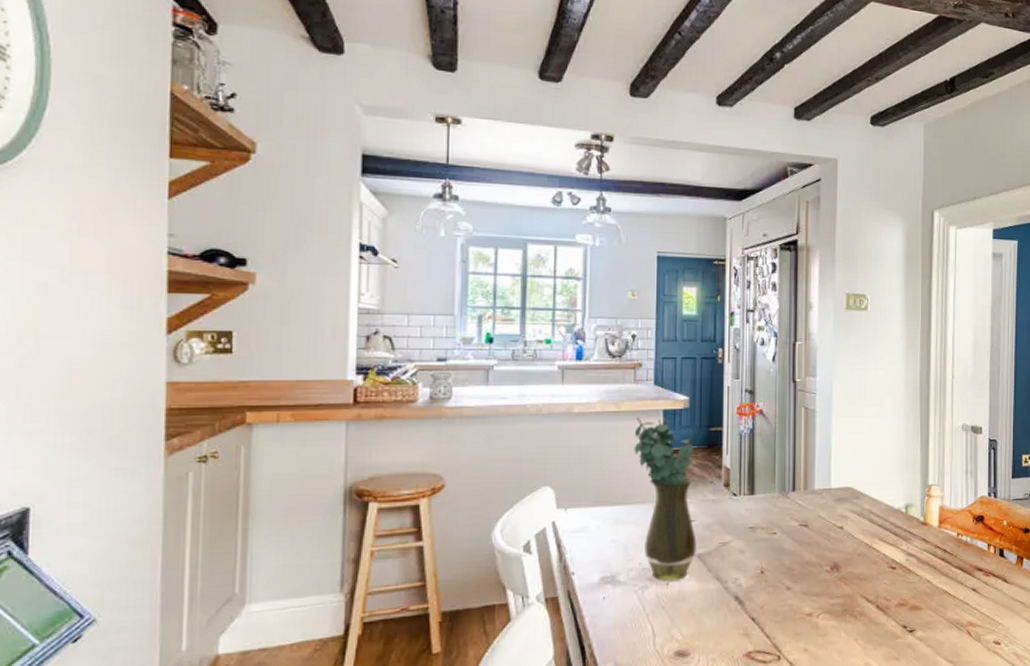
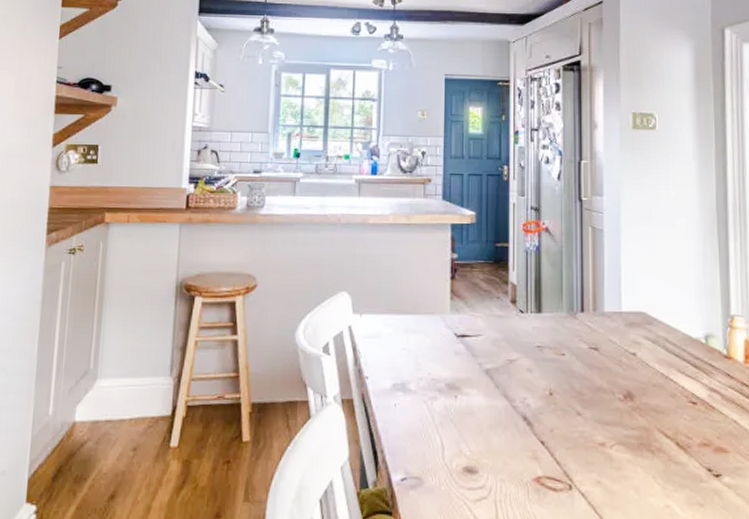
vase: present [634,416,697,581] -> none [423,229,484,394]

